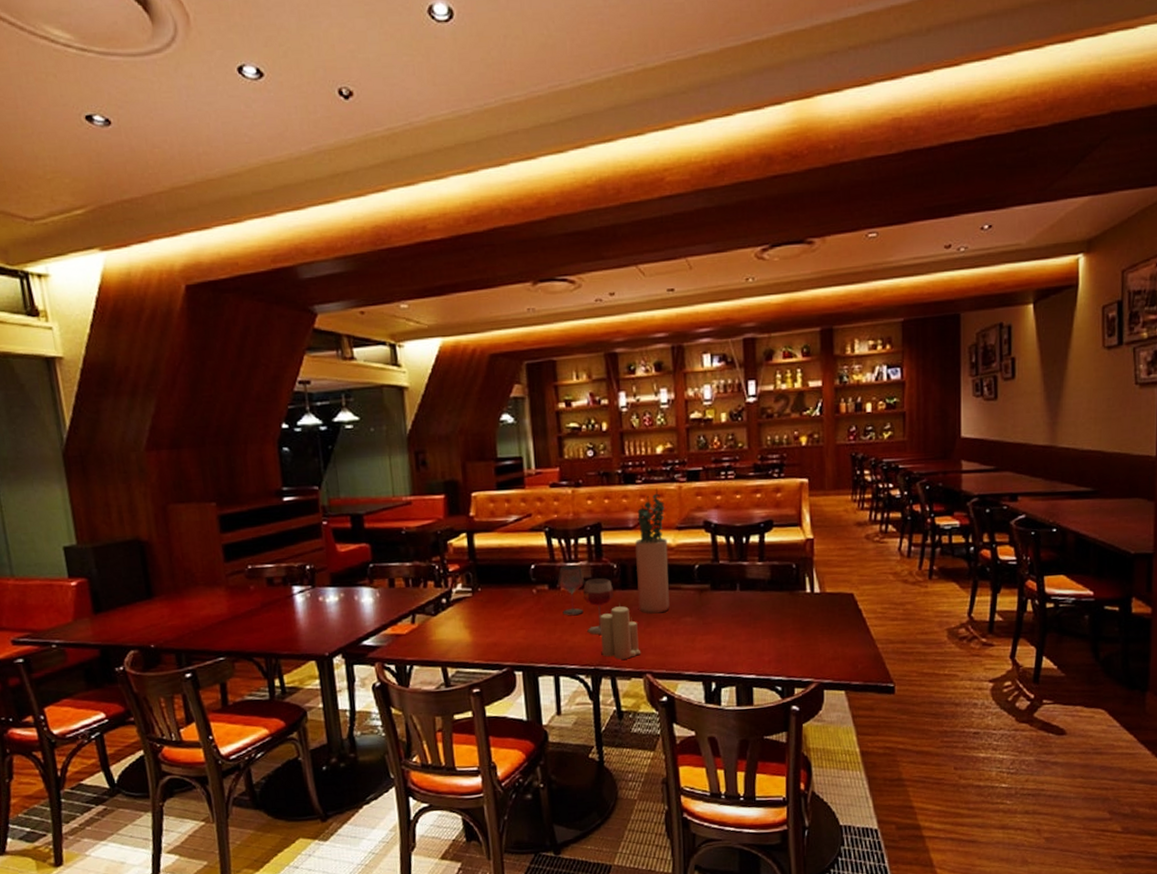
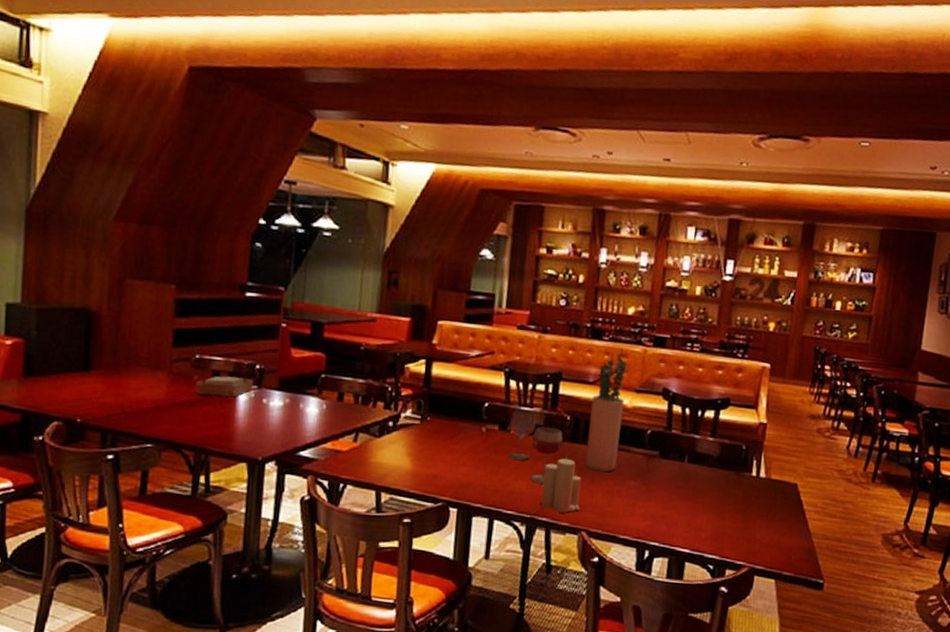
napkin holder: none [252,580,307,603] -> present [194,376,253,398]

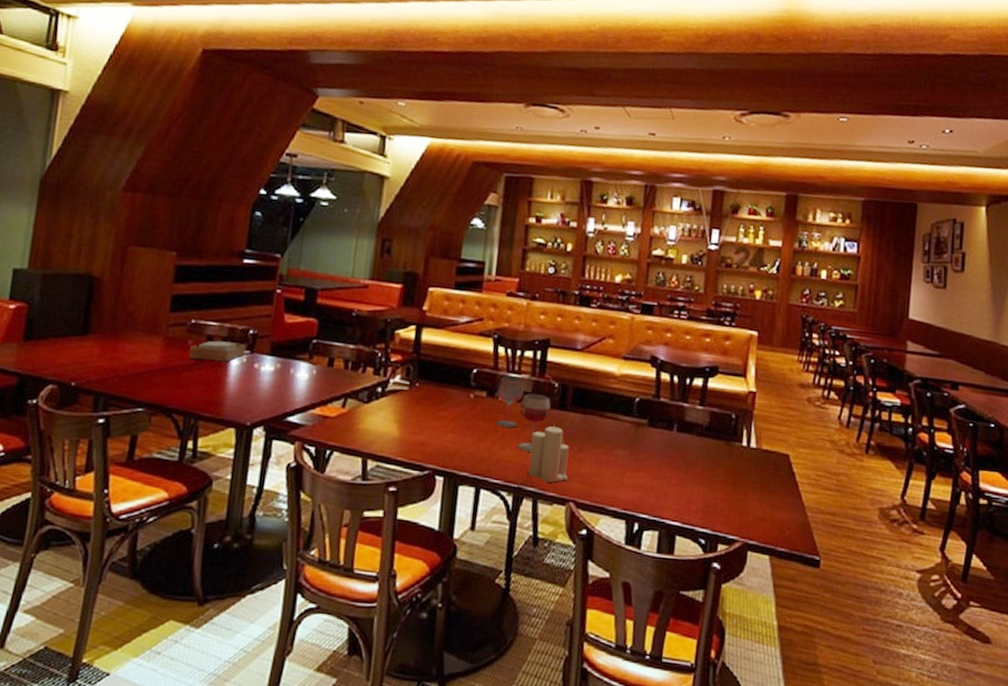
vase: present [585,348,627,473] -> none [573,315,615,441]

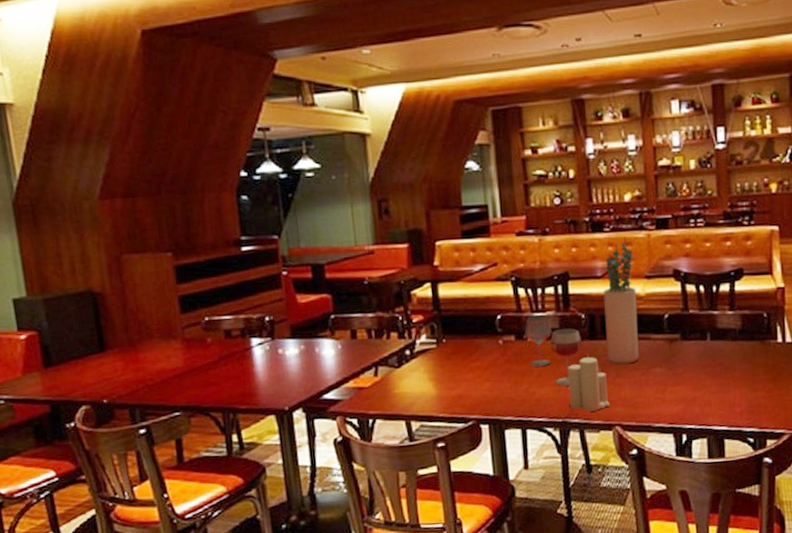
napkin holder: present [188,341,246,362] -> none [210,332,266,356]
vase: none [573,315,615,441] -> present [603,236,639,365]

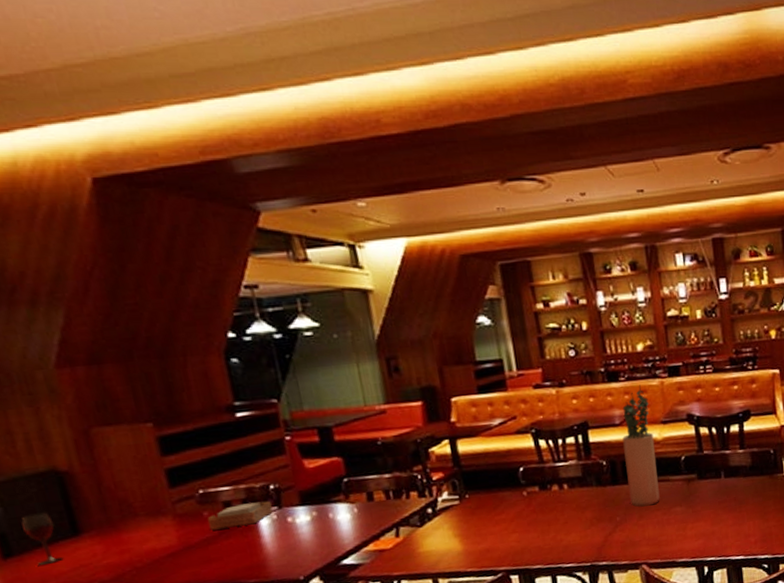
wine glass: none [61,327,91,376] -> present [21,511,64,565]
napkin holder: none [210,332,266,356] -> present [207,501,273,530]
wine glass: present [524,314,552,367] -> none [548,464,576,515]
wineglass: present [550,328,582,387] -> none [574,475,605,532]
candle: present [568,354,611,412] -> none [593,498,636,554]

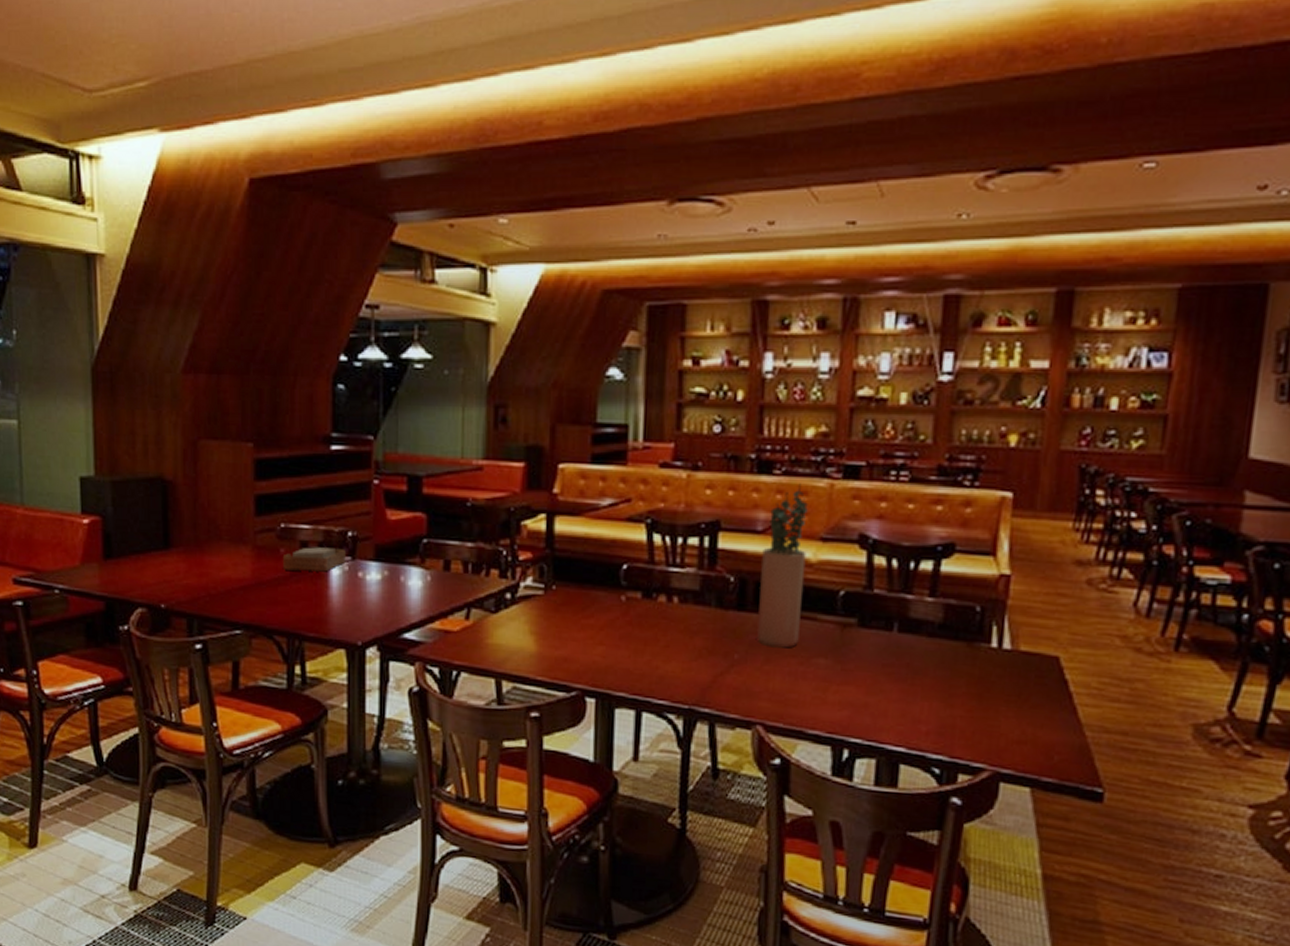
wine glass: present [21,511,64,565] -> none [125,517,152,573]

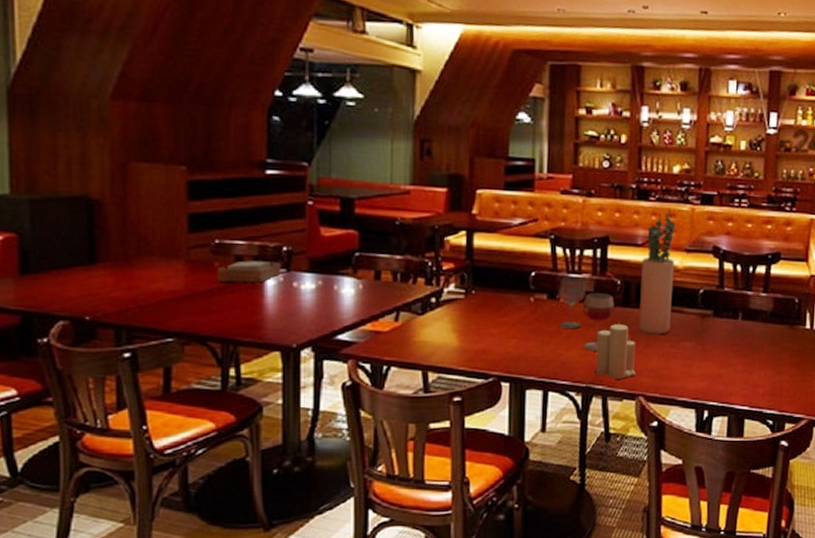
wine glass: none [654,569,689,637] -> present [558,276,585,329]
wineglass: none [684,592,726,666] -> present [582,293,614,352]
candle: none [700,627,754,702] -> present [595,320,637,379]

